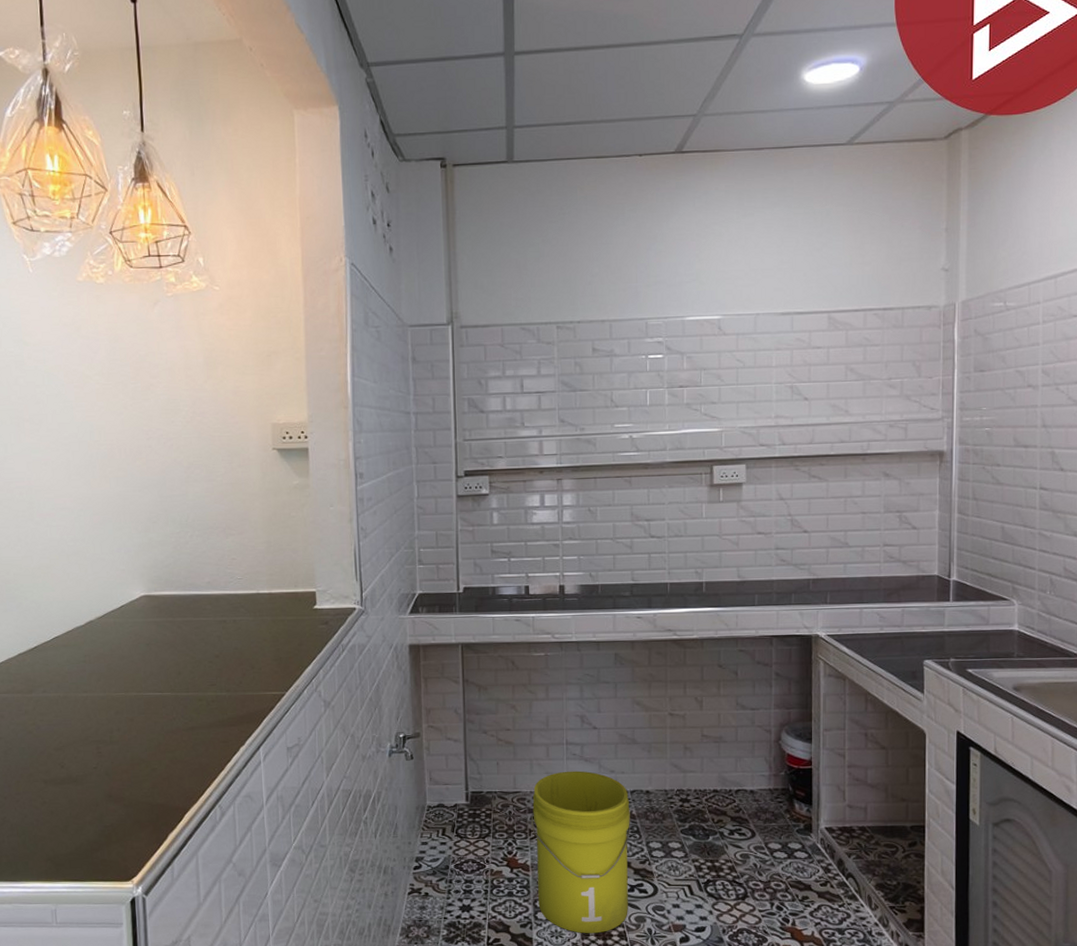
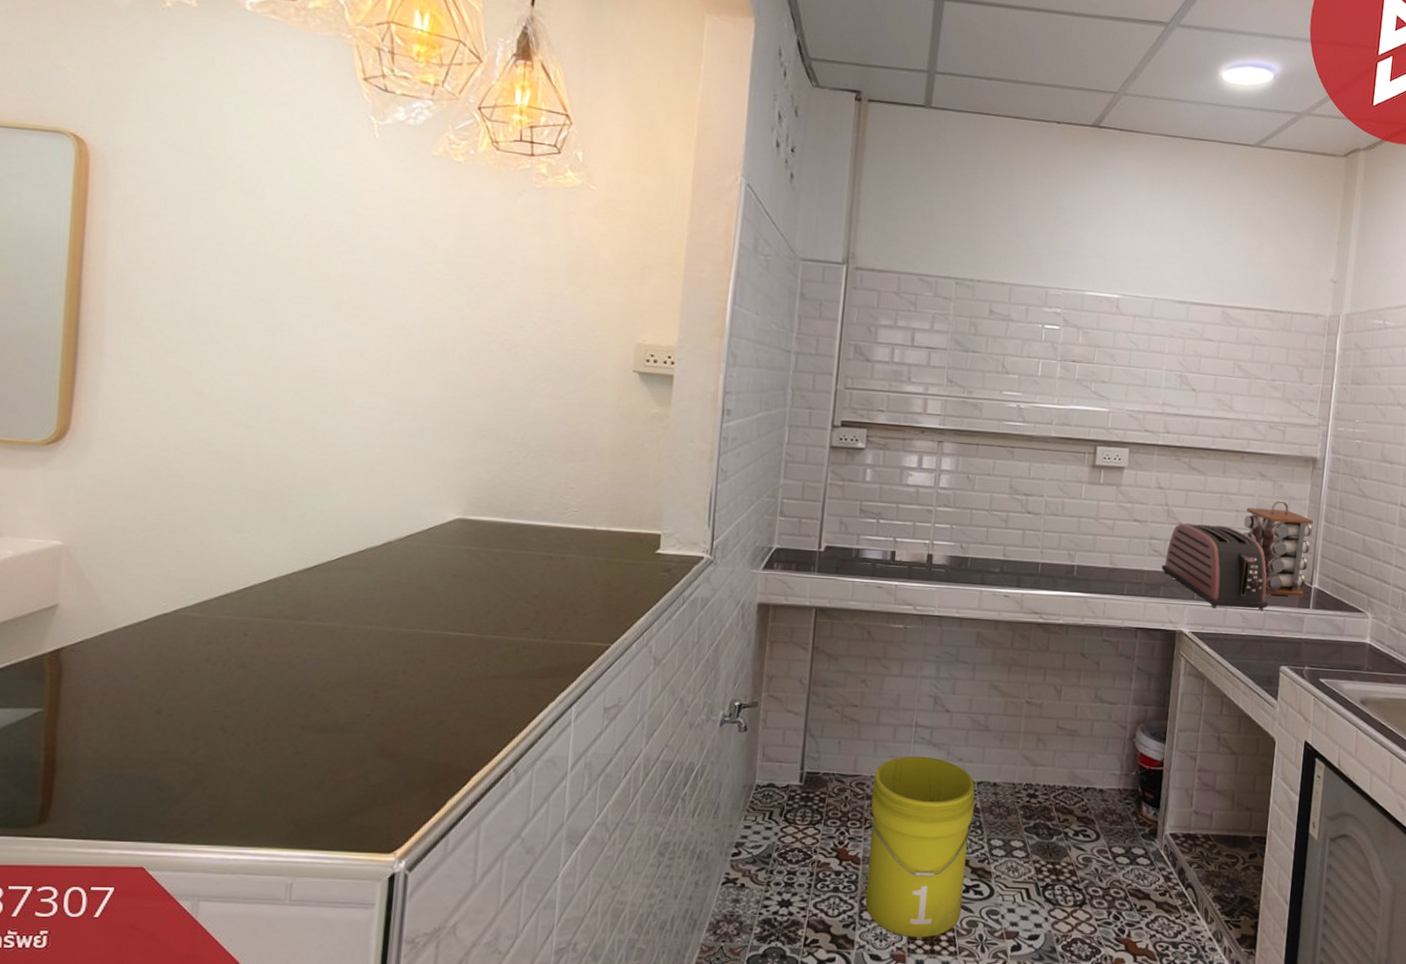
toaster: none [790,529,906,610] -> present [1161,523,1269,611]
spice rack: none [871,498,945,592] -> present [1243,500,1313,597]

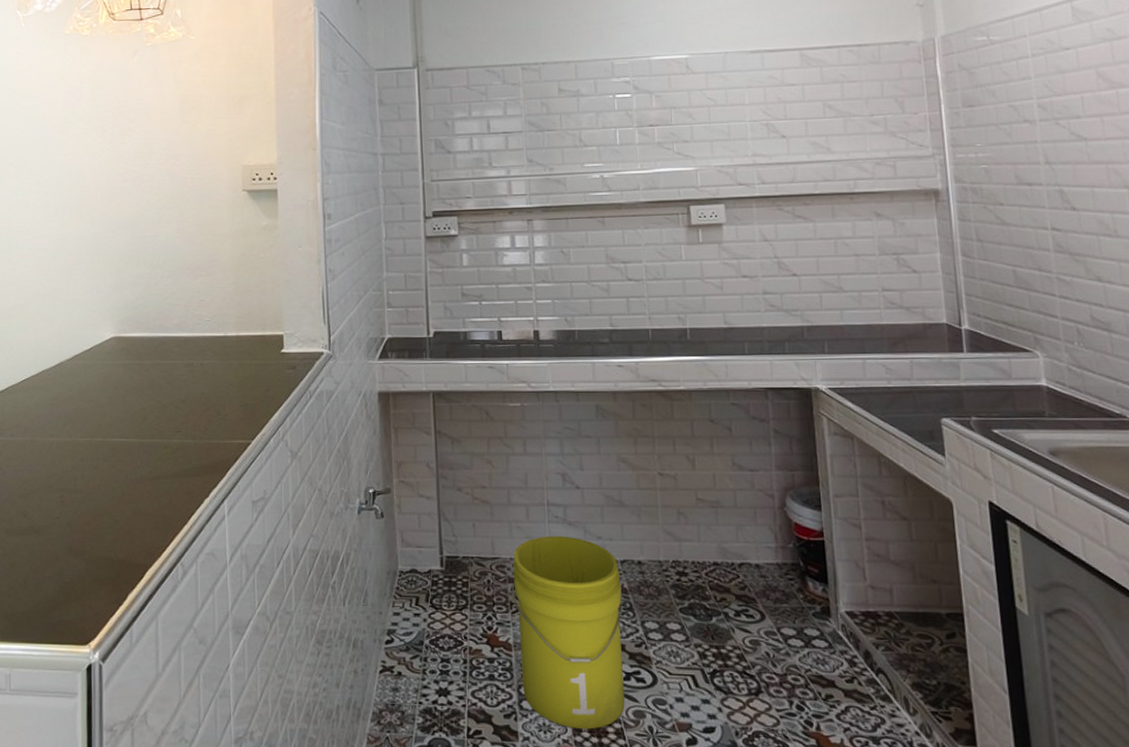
toaster: present [1161,523,1269,611] -> none [782,273,914,360]
spice rack: present [1243,500,1313,597] -> none [866,239,954,342]

